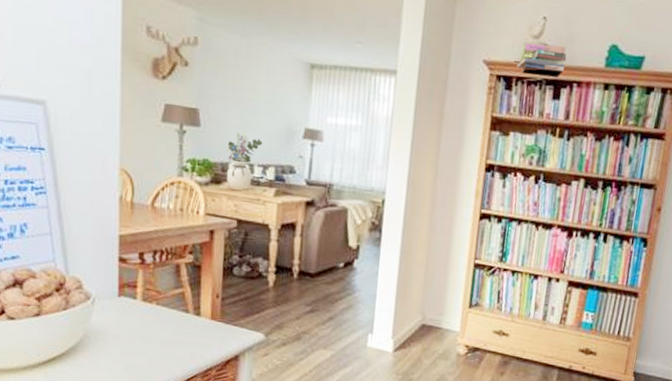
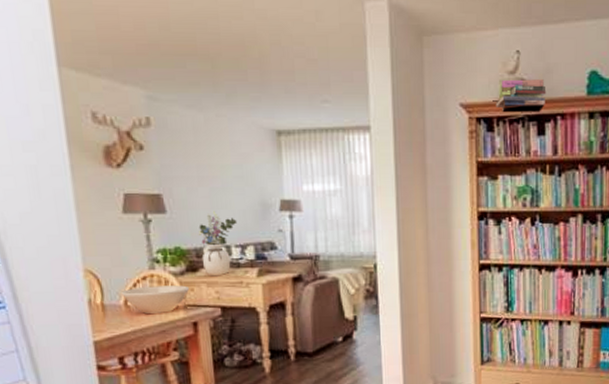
bowl: none [150,191,212,218] -> present [121,285,190,315]

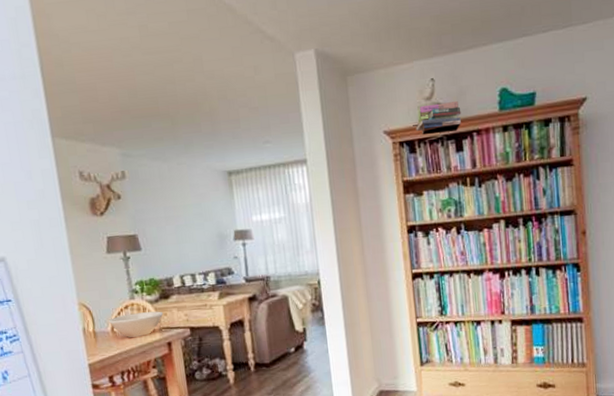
bouquet: present [198,210,238,277] -> none [168,244,200,302]

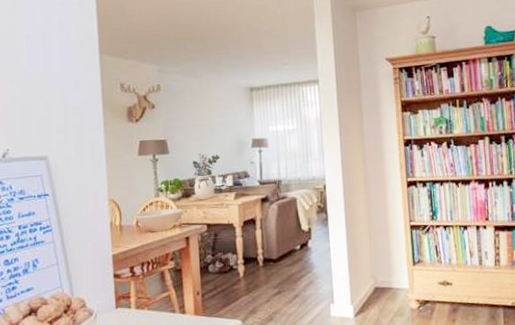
bouquet: none [168,244,200,302] -> present [191,149,220,201]
books: present [415,101,462,136] -> none [413,36,453,63]

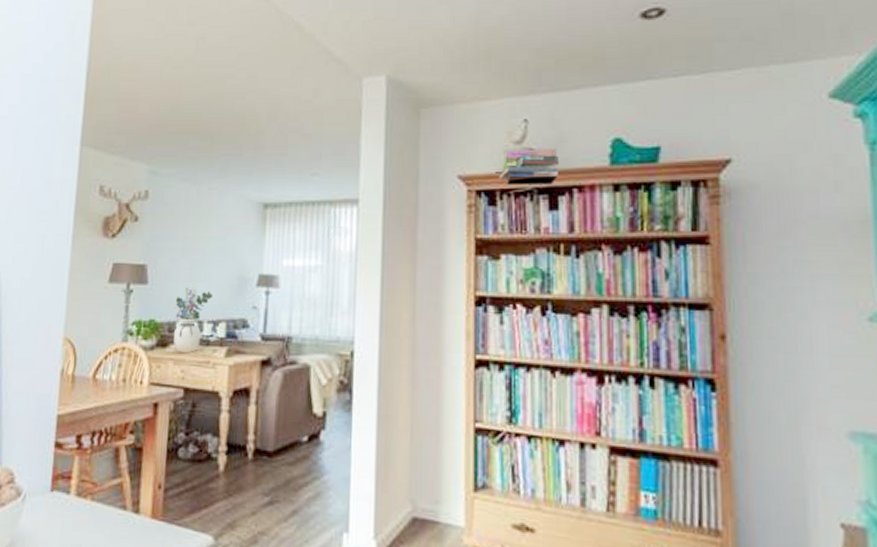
bowl: present [134,208,184,232] -> none [92,359,157,391]
books: none [413,36,453,63] -> present [499,149,560,186]

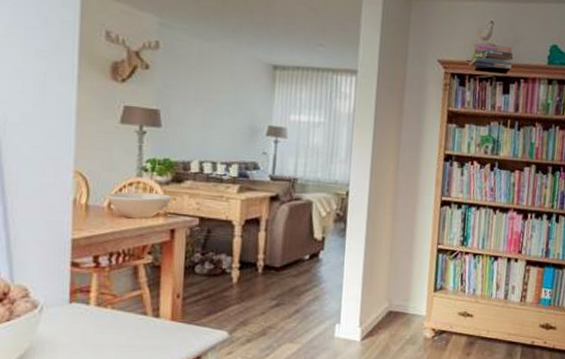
bowl: none [92,359,157,391] -> present [107,192,173,219]
bouquet: present [173,282,213,354] -> none [187,129,226,189]

